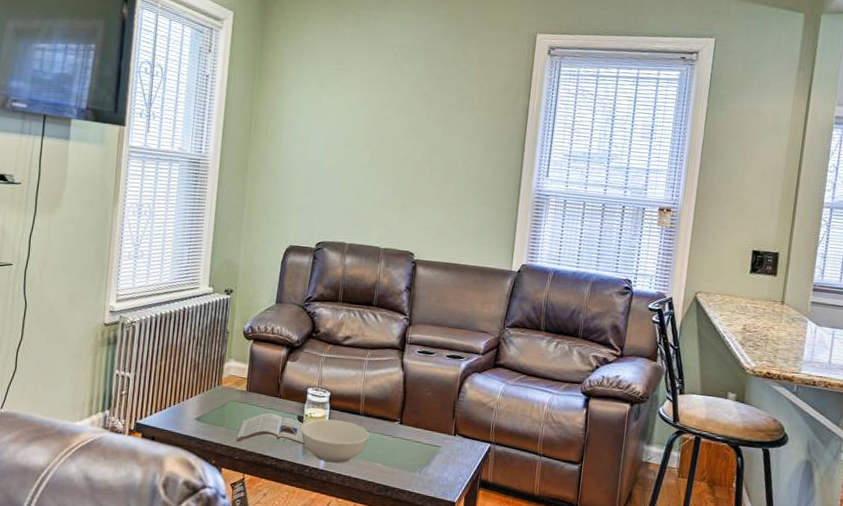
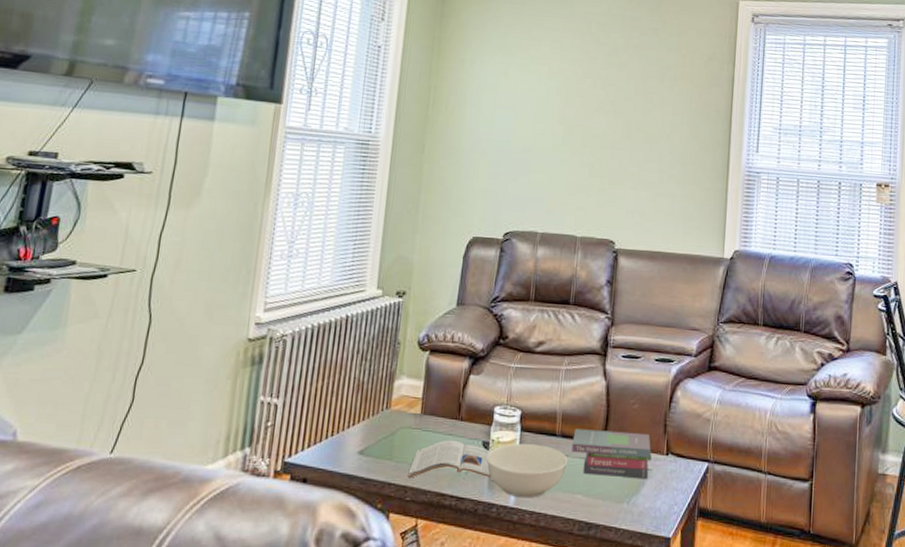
books: none [373,410,442,453] -> present [572,429,652,478]

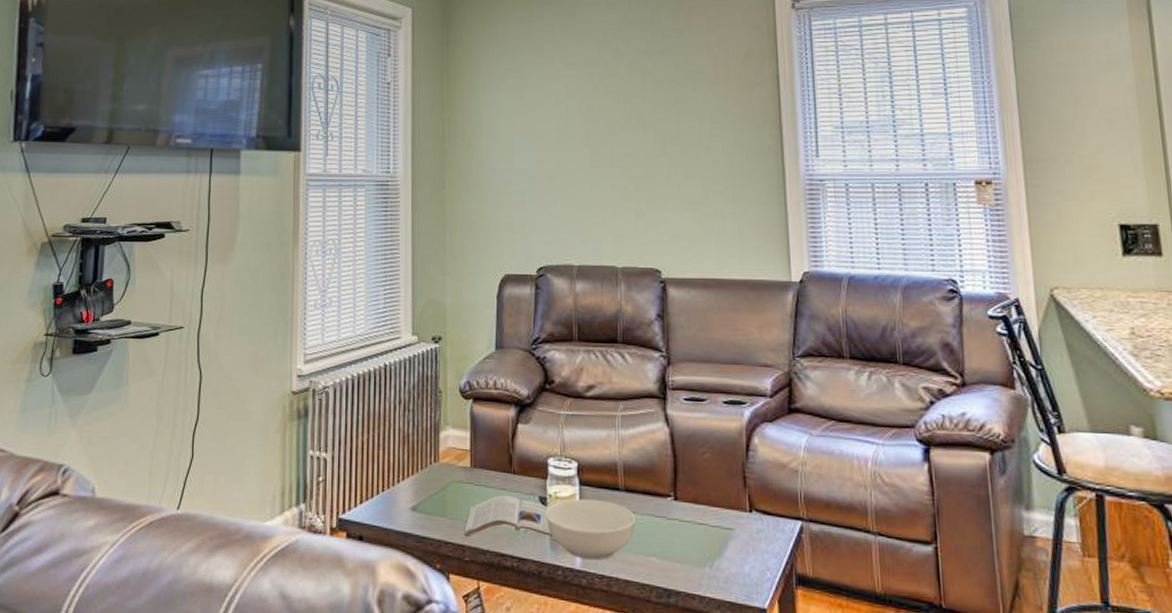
books: present [572,429,652,478] -> none [638,482,732,539]

